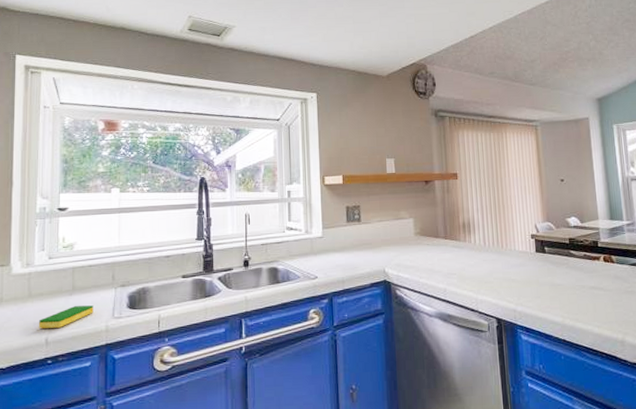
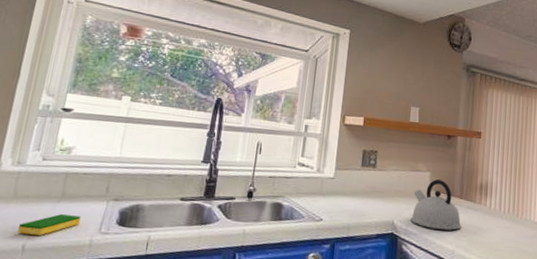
kettle: none [400,224,450,271] -> present [411,179,462,231]

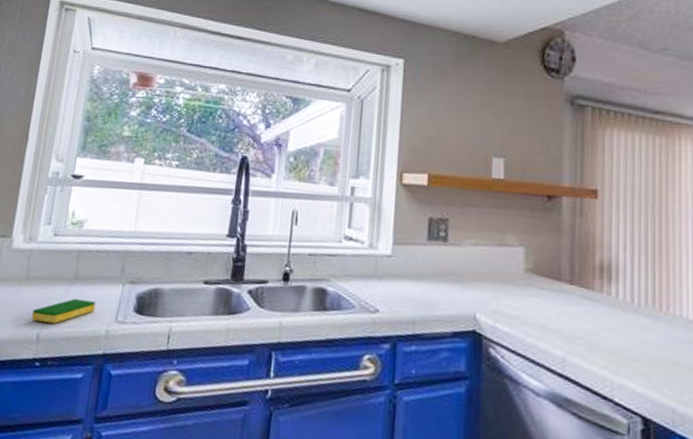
kettle: present [411,179,462,231] -> none [499,257,575,330]

